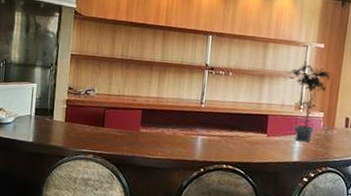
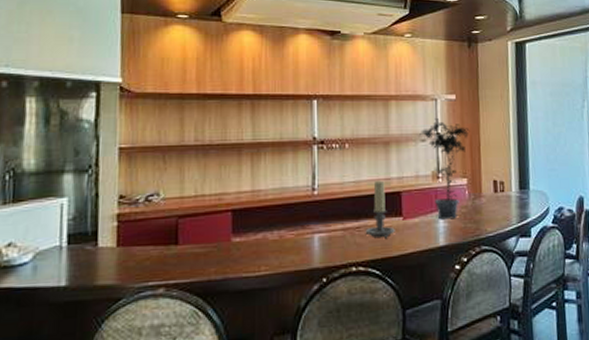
candle holder: none [236,103,260,148] -> present [365,180,395,238]

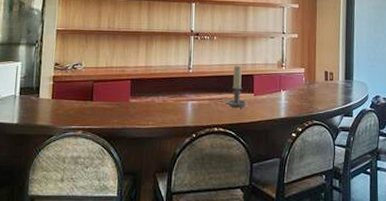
potted plant: present [418,119,470,220] -> none [269,22,308,99]

